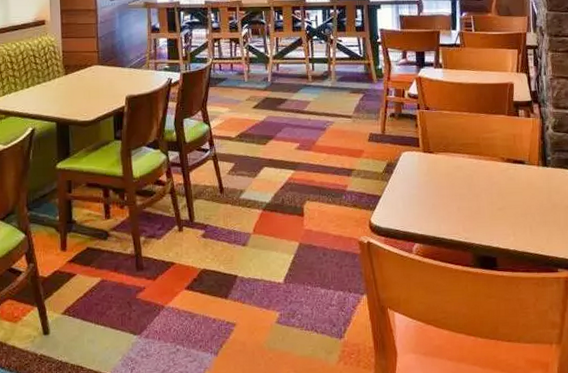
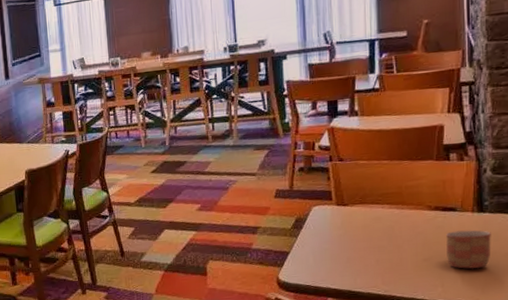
mug: none [517,182,554,219] -> present [446,230,491,269]

